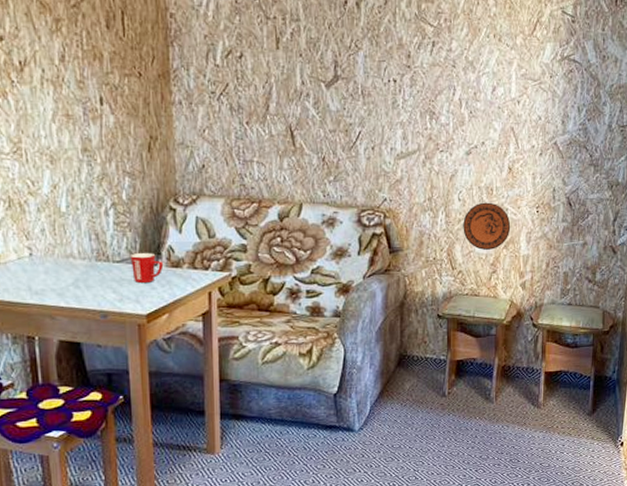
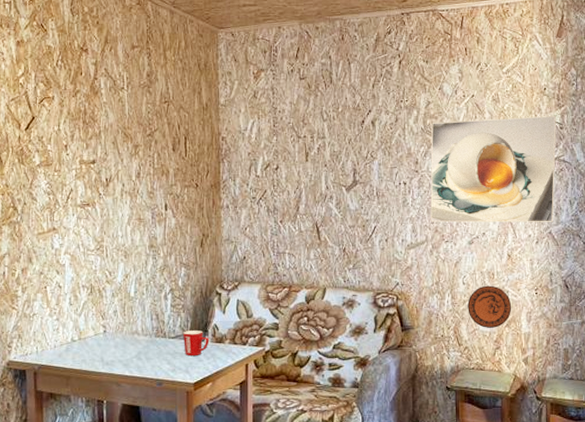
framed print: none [424,5,568,131] -> present [430,115,556,223]

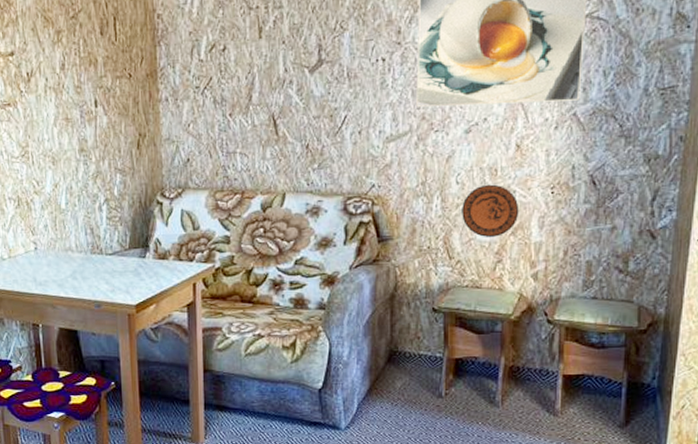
mug: present [182,331,210,357] -> none [121,246,151,275]

